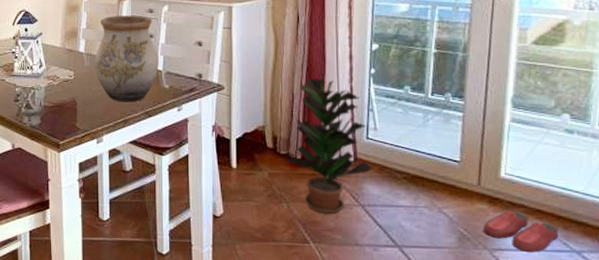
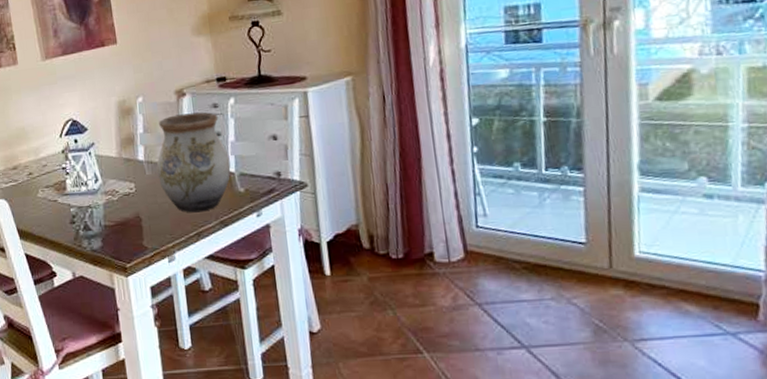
potted plant: present [283,79,372,214] -> none [382,163,486,318]
slippers: present [483,211,559,252] -> none [620,293,709,339]

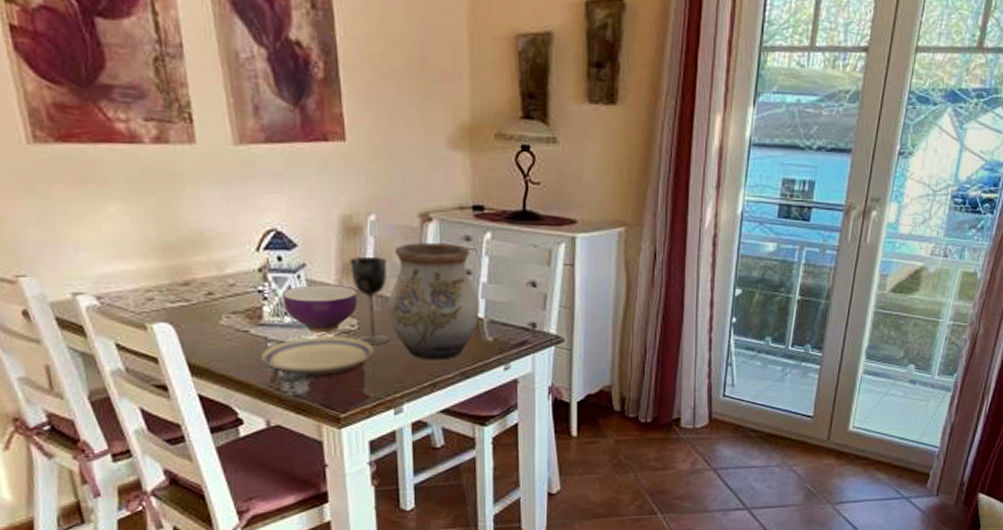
plate: none [67,198,149,234] -> present [261,336,374,376]
bowl: none [78,157,134,197] -> present [281,285,358,332]
wine glass: none [126,131,160,203] -> present [350,257,389,344]

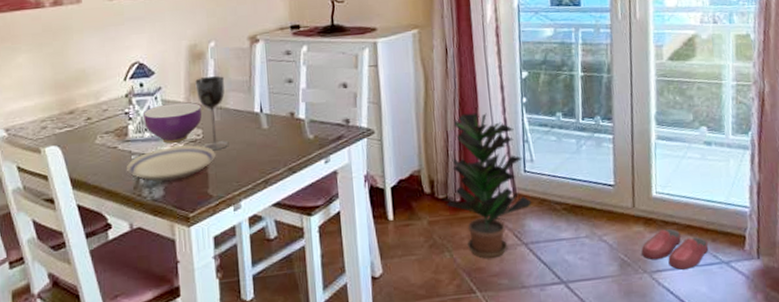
vase: present [387,243,480,360] -> none [226,58,301,160]
potted plant: none [631,329,727,481] -> present [441,112,532,258]
slippers: none [828,463,893,502] -> present [641,229,709,270]

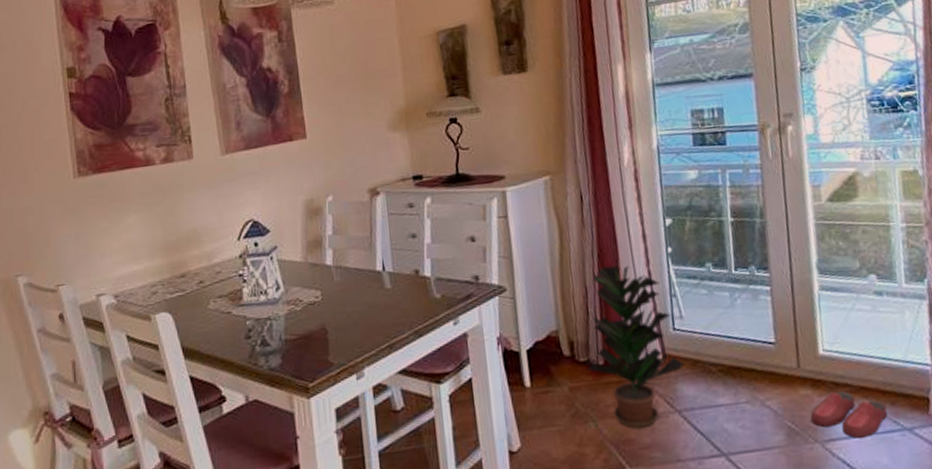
plate: present [127,145,216,183] -> none [242,308,336,350]
bowl: present [142,102,203,144] -> none [257,261,321,307]
wine glass: present [195,76,228,150] -> none [313,232,349,313]

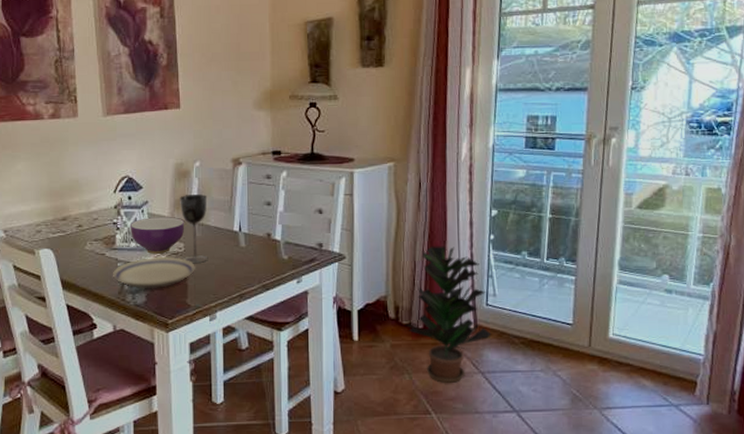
plate: none [242,308,336,350] -> present [113,257,195,290]
bowl: none [257,261,321,307] -> present [129,217,185,254]
wine glass: none [313,232,349,313] -> present [180,194,208,263]
slippers: present [810,391,888,438] -> none [593,370,660,409]

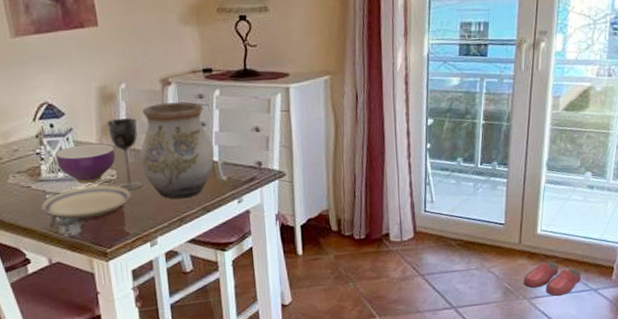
vase: none [207,181,277,275] -> present [139,102,215,200]
potted plant: present [405,246,491,383] -> none [347,157,430,288]
slippers: none [593,370,660,409] -> present [523,262,581,296]

